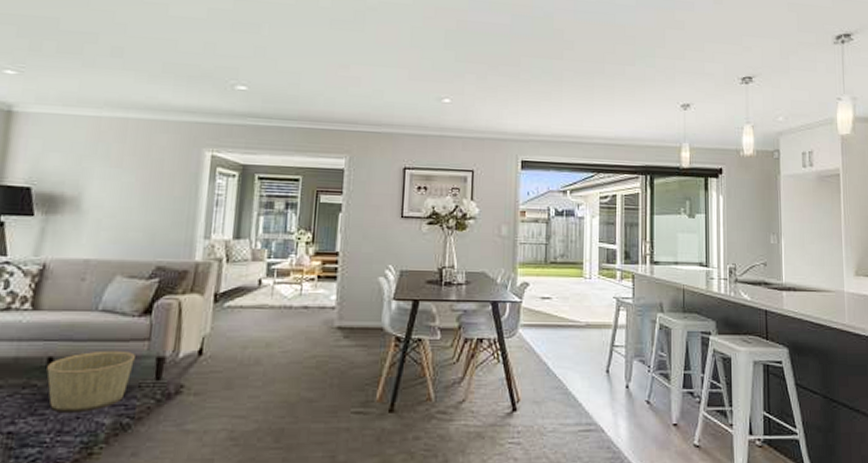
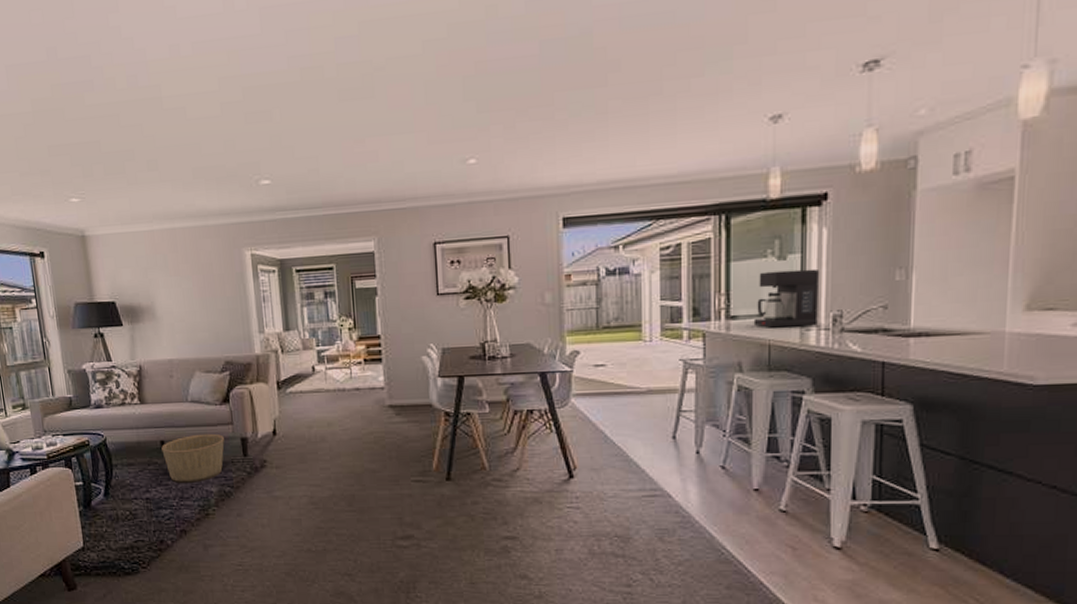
coffee maker: none [671,226,719,276] -> present [753,268,820,328]

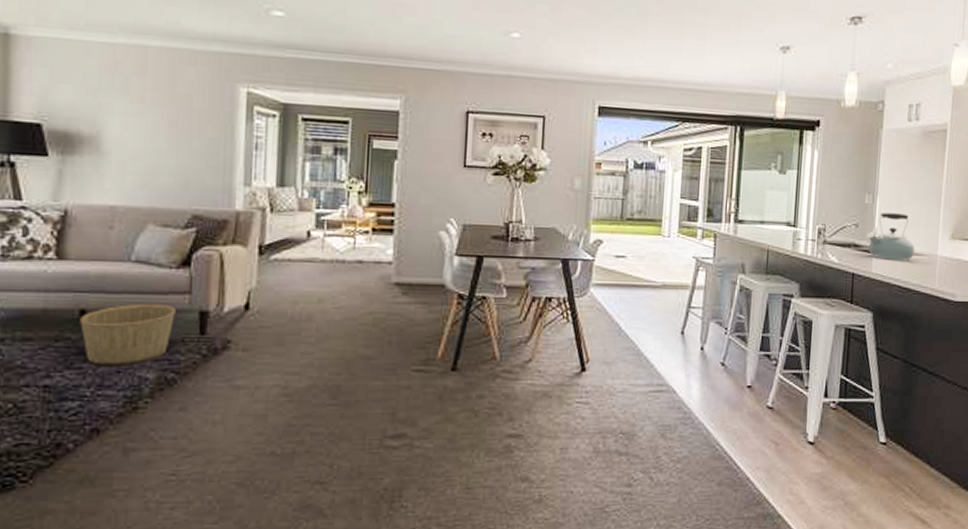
coffee maker: present [753,268,820,328] -> none [756,182,811,236]
kettle: none [898,287,972,344] -> present [866,213,916,262]

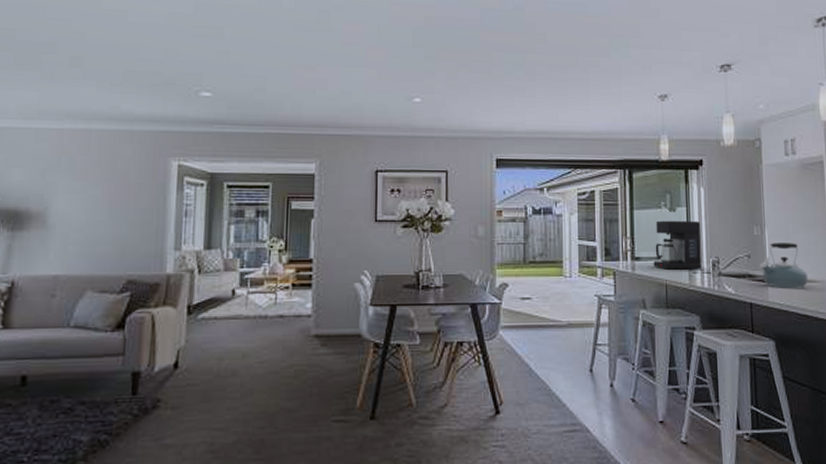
basket: present [80,303,176,368] -> none [21,366,110,433]
coffee maker: none [756,182,811,236] -> present [653,220,702,270]

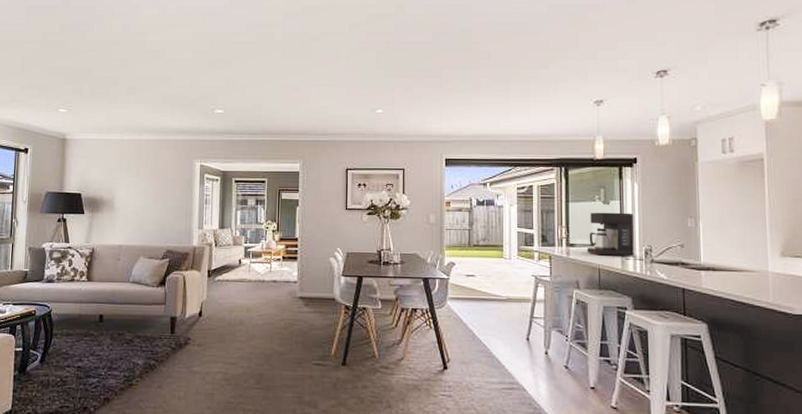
kettle: present [759,243,809,289] -> none [692,234,745,278]

